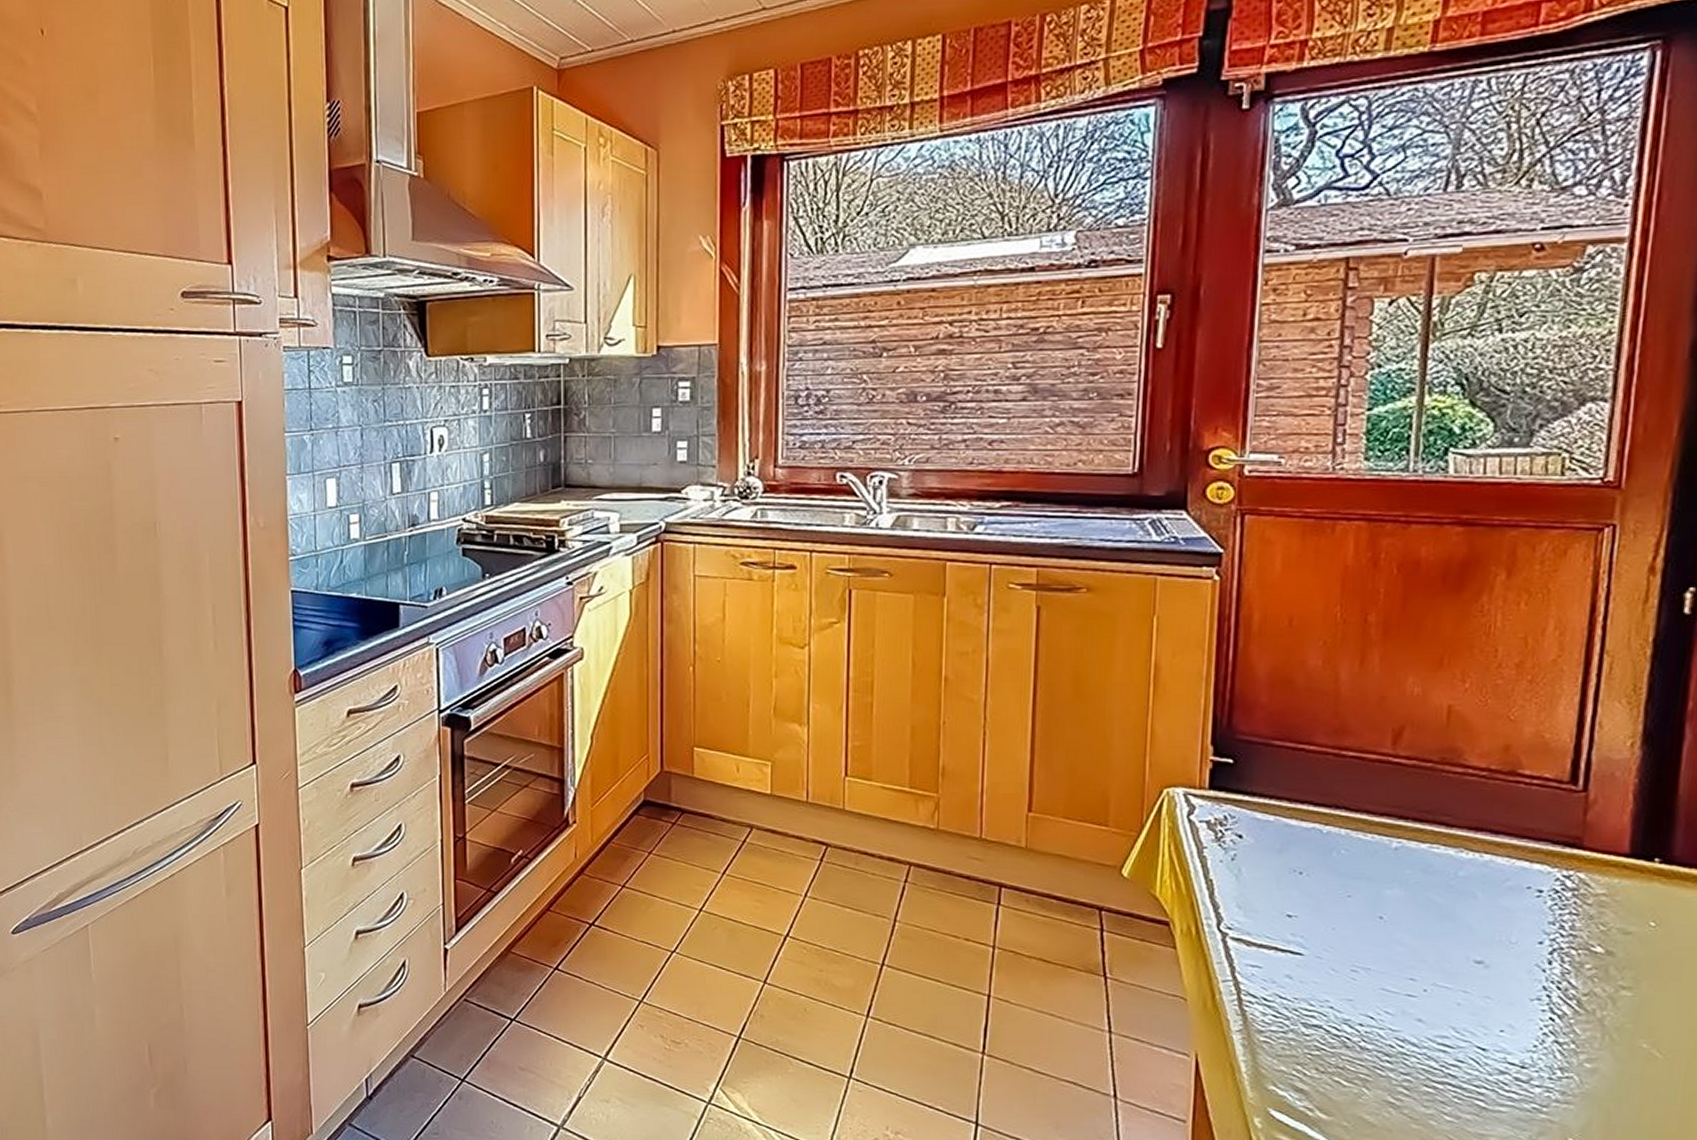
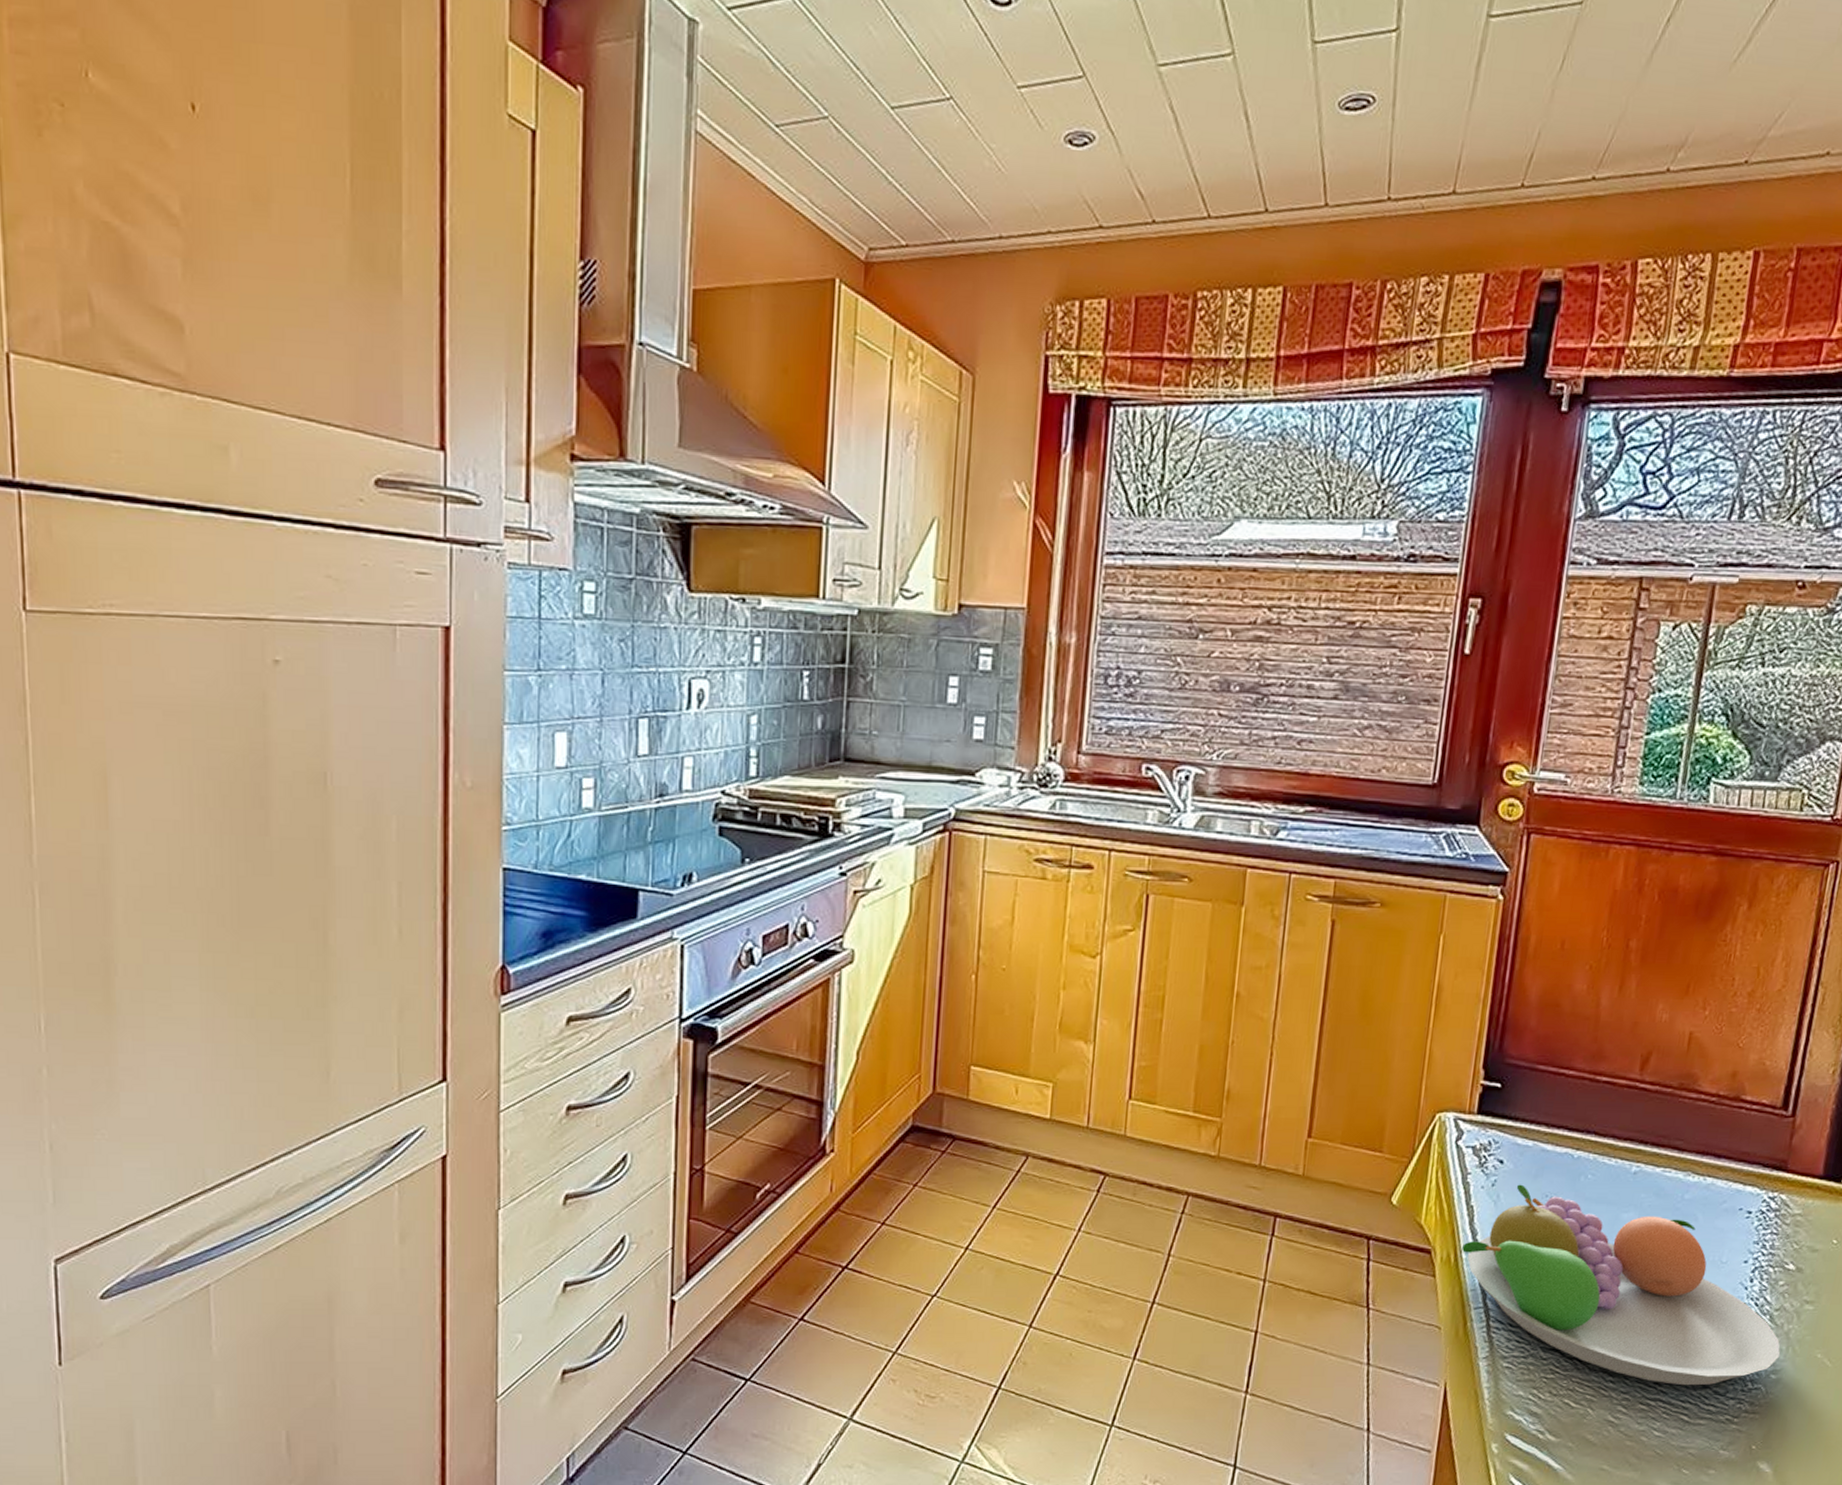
fruit bowl: none [1203,859,1595,1071] -> present [1462,1184,1781,1386]

